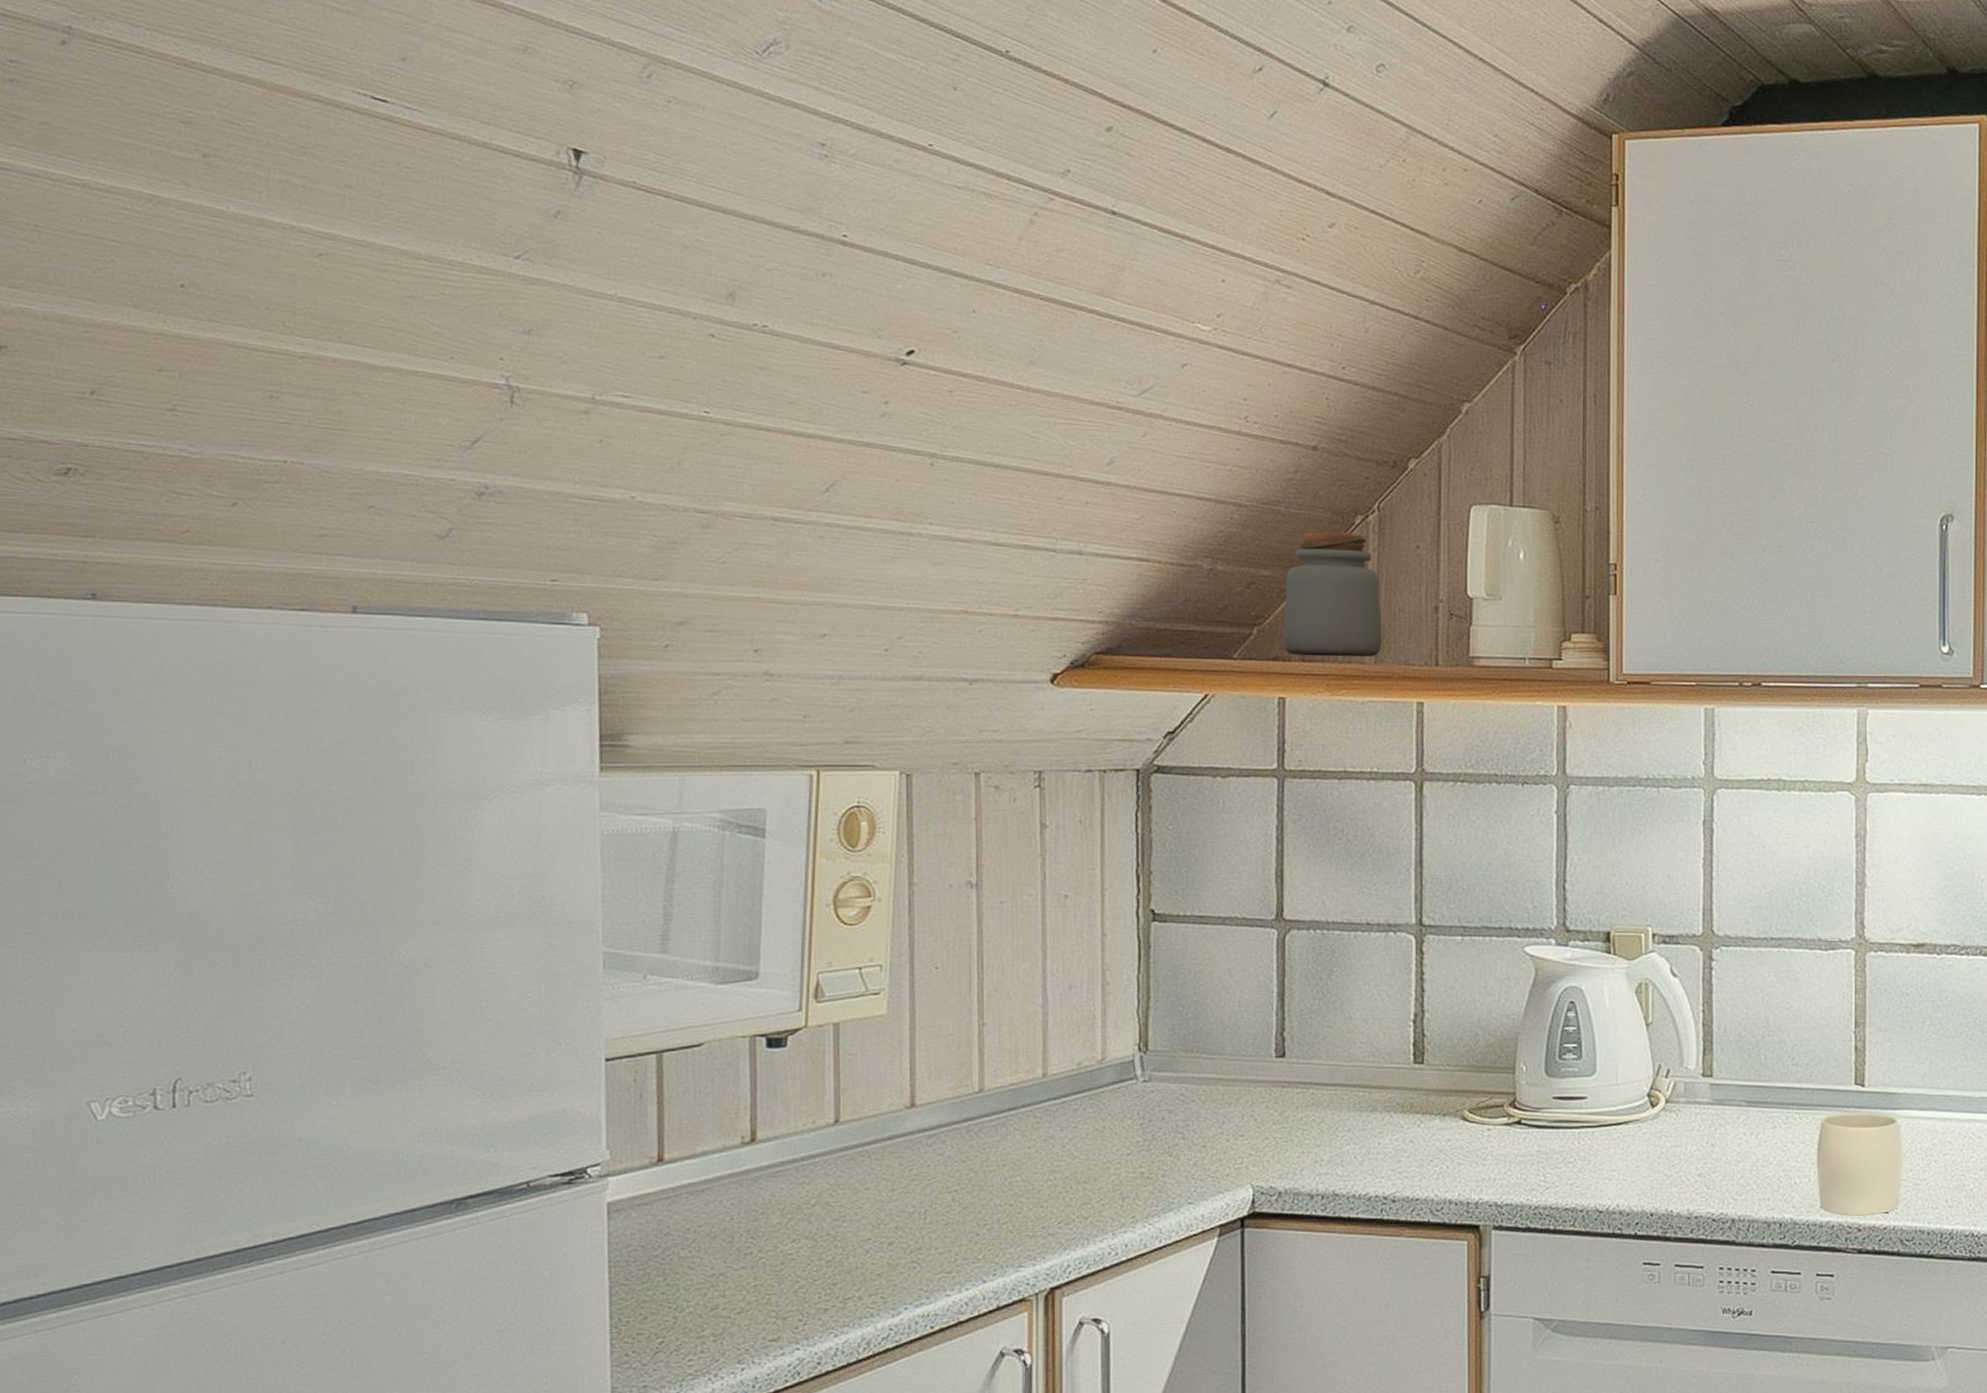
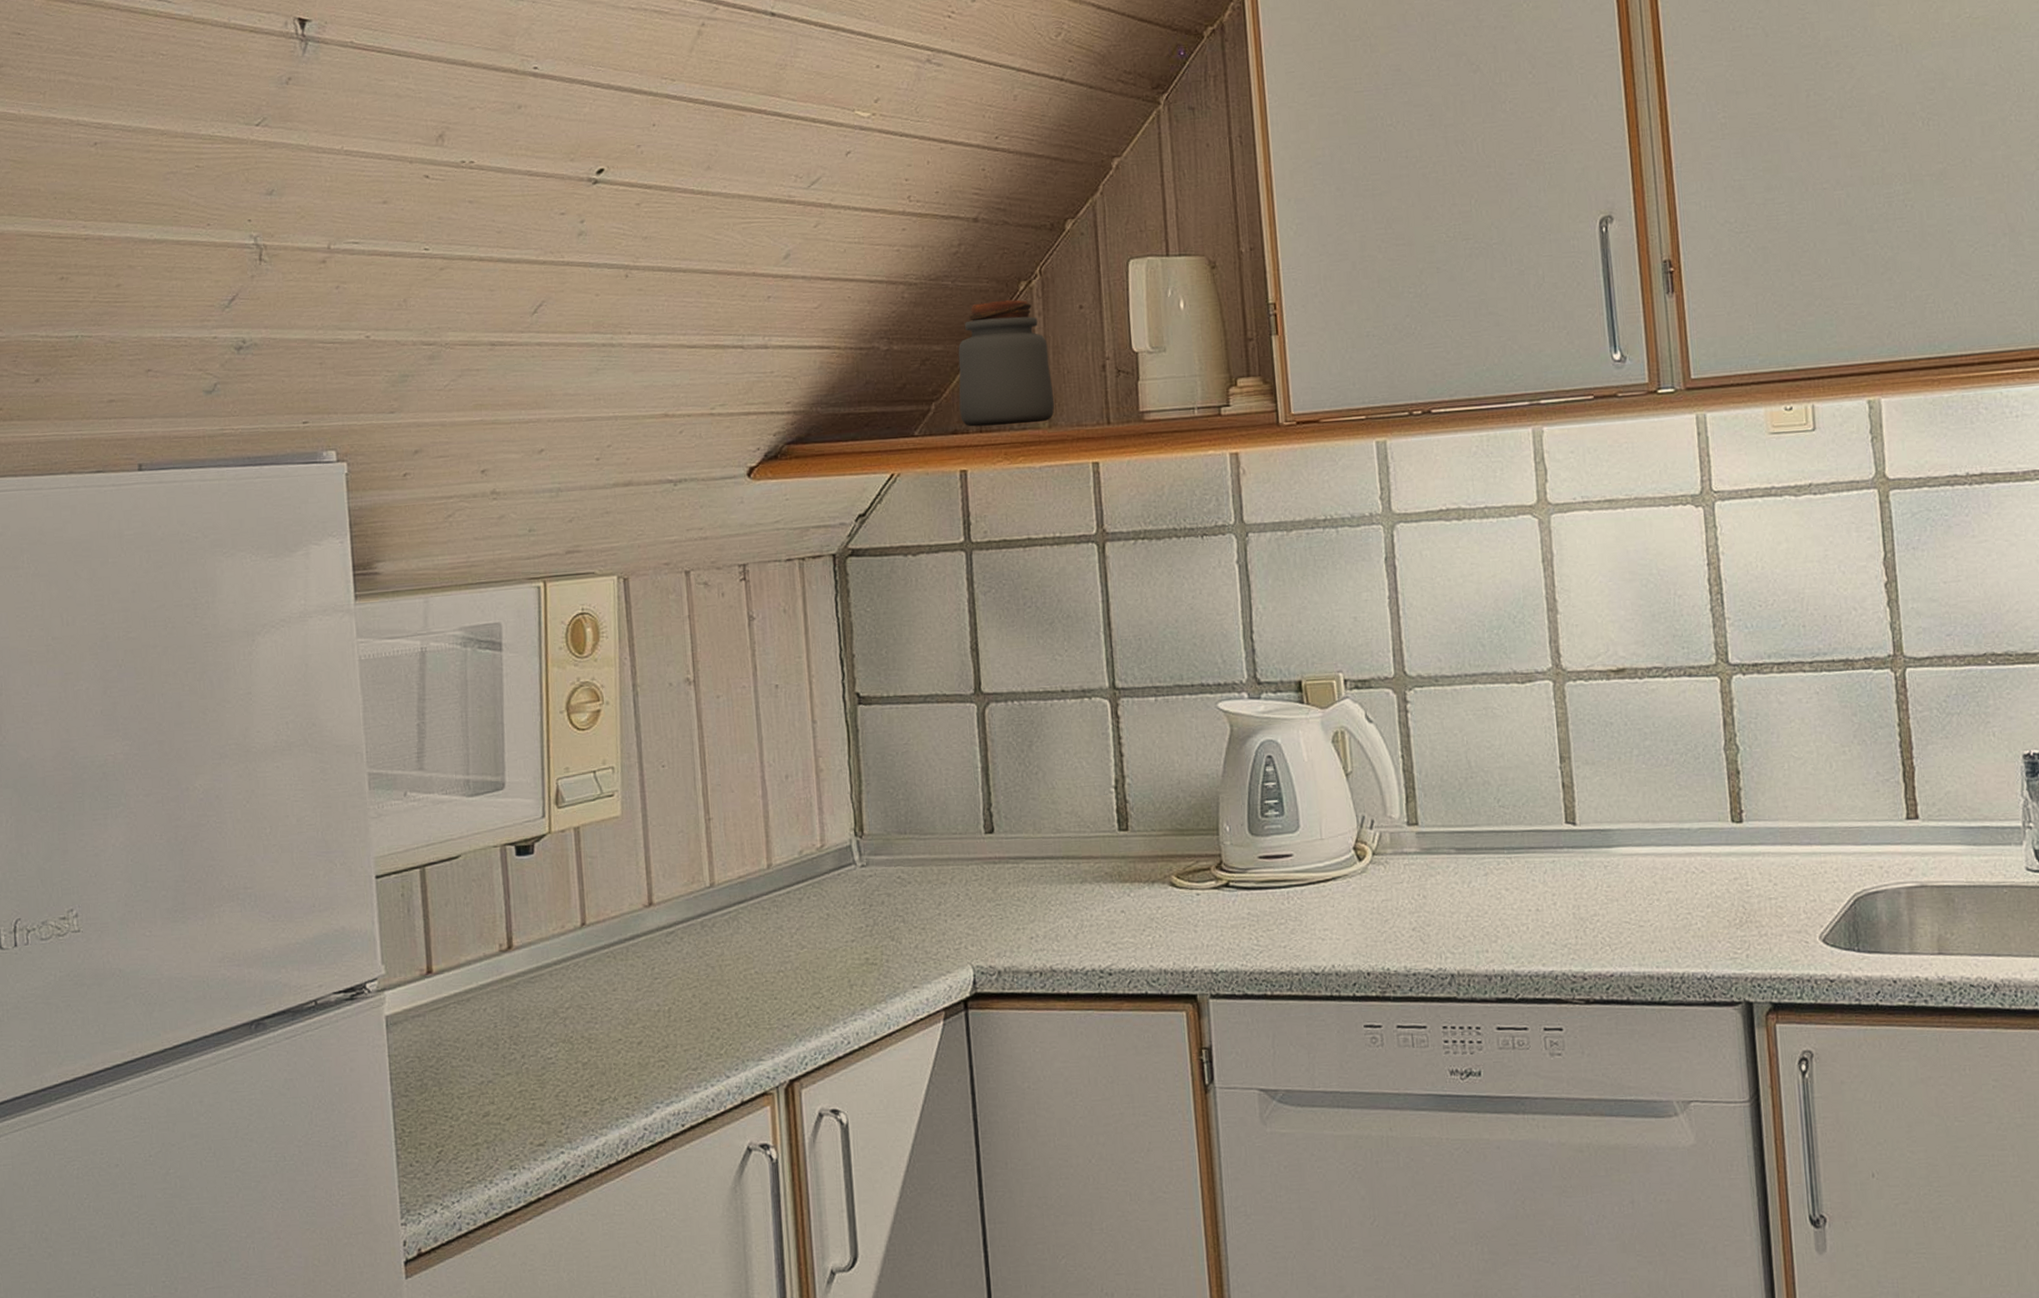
mug: present [1816,1113,1903,1216] -> none [1532,852,1625,965]

